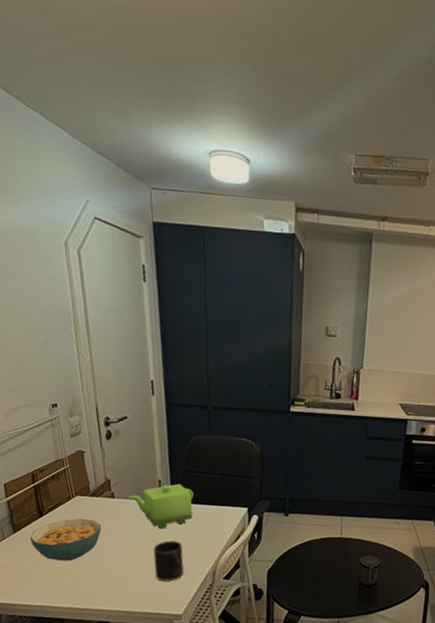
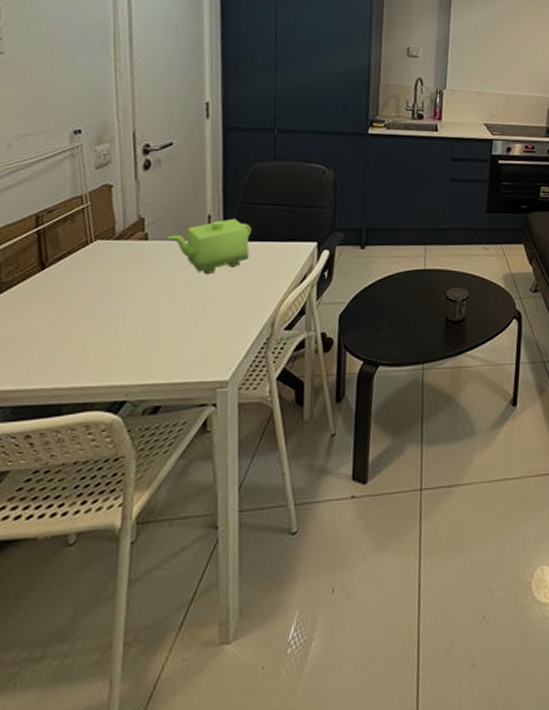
cereal bowl: present [29,518,102,561] -> none [22,268,128,325]
mug: present [153,540,184,581] -> none [195,287,235,339]

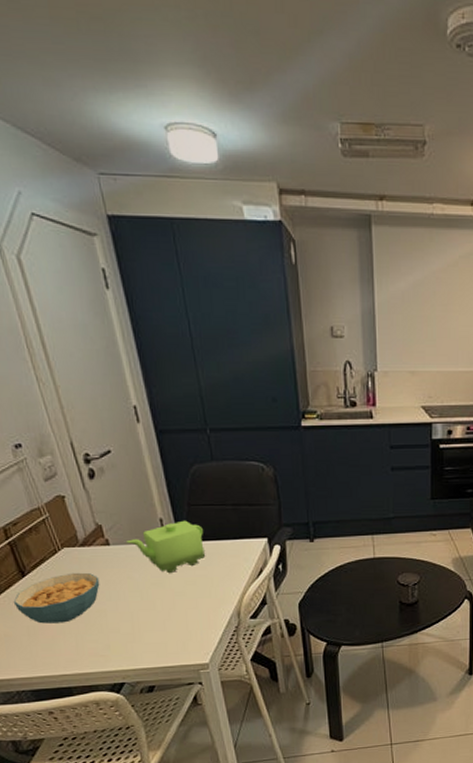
cereal bowl: none [22,268,128,325] -> present [13,572,100,624]

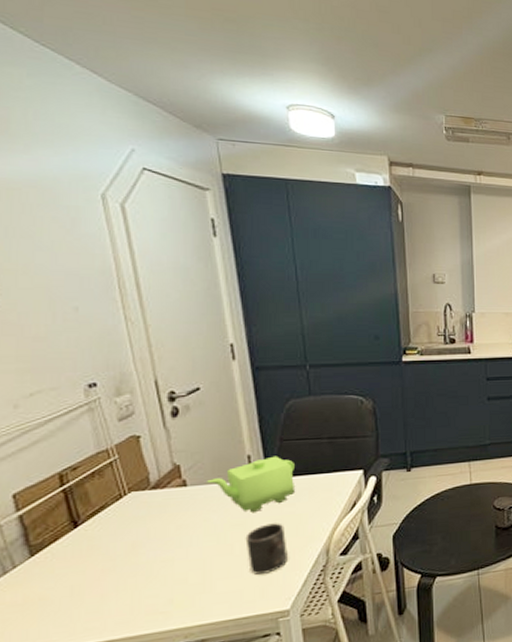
cereal bowl: present [13,572,100,624] -> none [57,517,170,581]
mug: none [165,584,203,630] -> present [245,523,288,575]

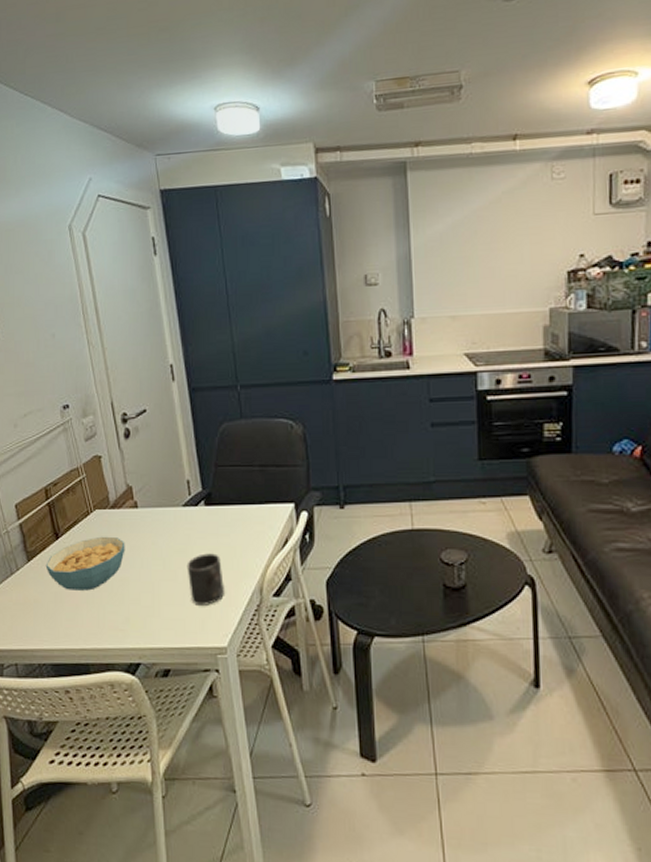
cereal bowl: none [57,517,170,581] -> present [45,536,125,591]
teapot: present [207,456,296,512] -> none [154,482,230,540]

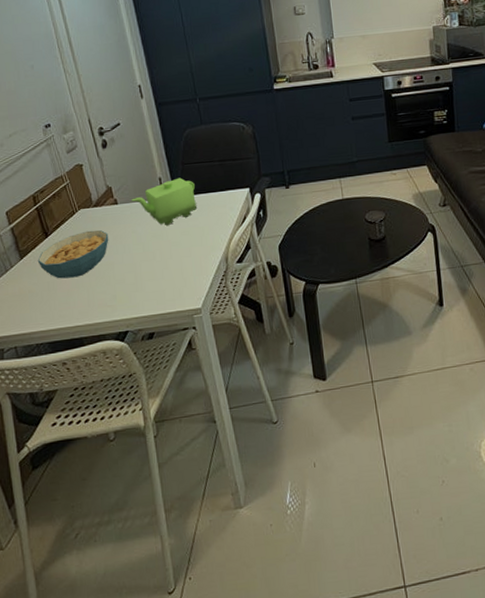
teapot: none [154,482,230,540] -> present [132,177,198,225]
mug: present [187,553,224,605] -> none [163,234,196,278]

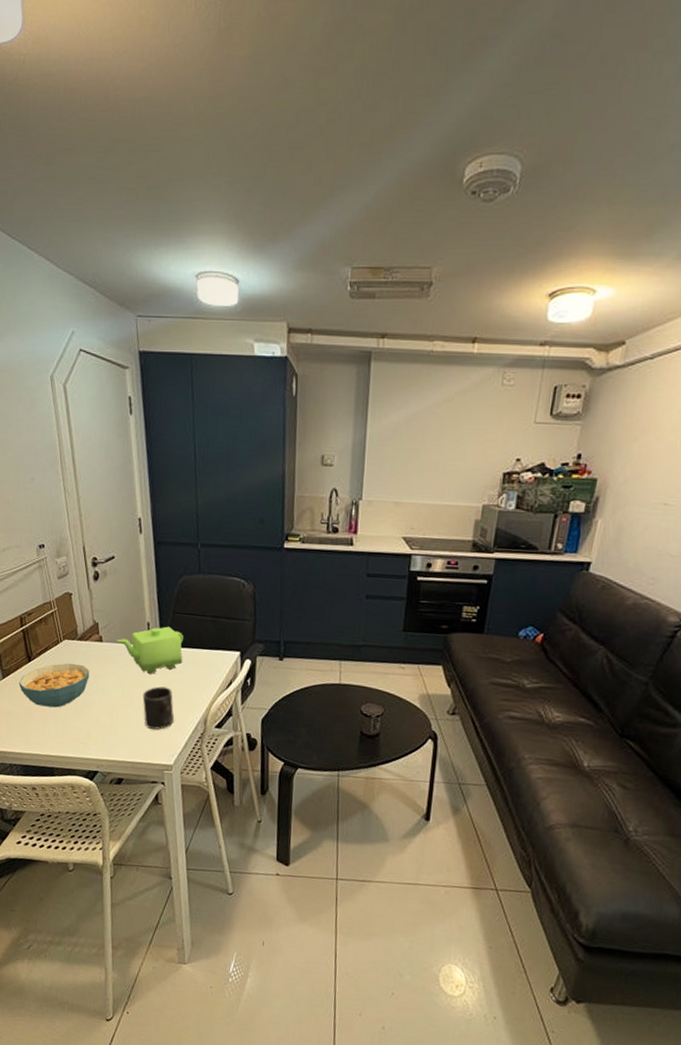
mug: none [163,234,196,278] -> present [142,686,174,730]

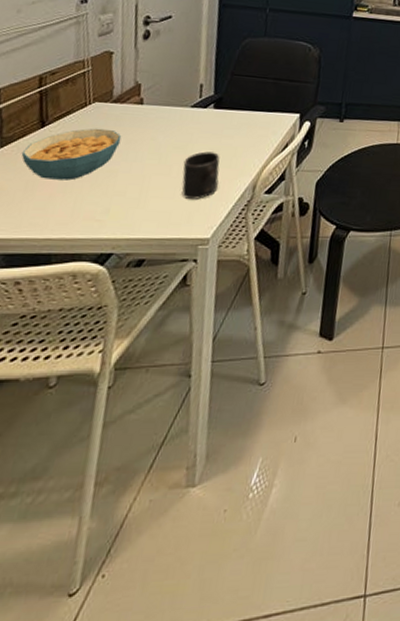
teapot: present [117,626,183,674] -> none [161,88,240,138]

